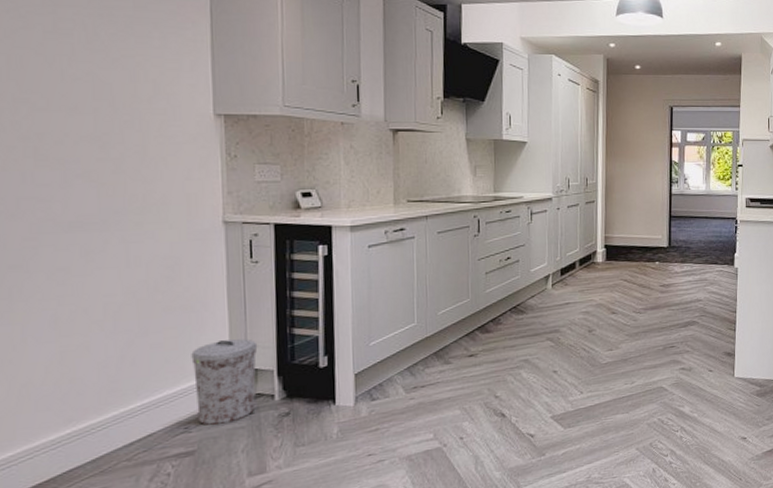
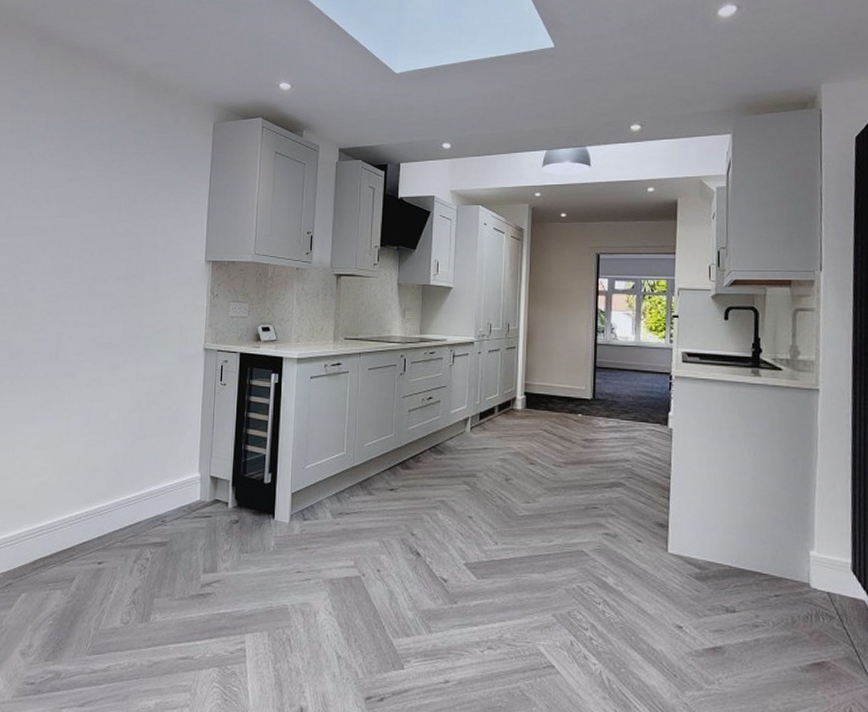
trash can: present [191,339,258,426] -> none [172,449,220,523]

